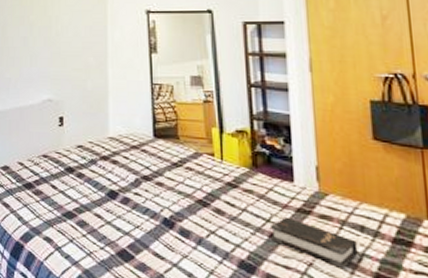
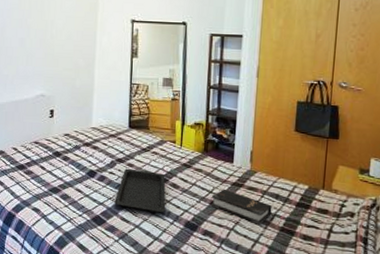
serving tray: none [143,188,210,247] -> present [114,168,166,213]

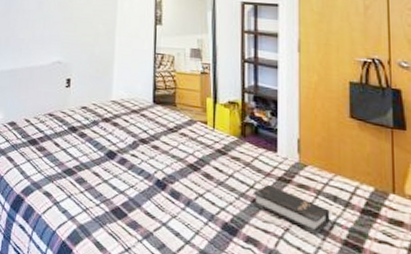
serving tray: present [114,168,166,213] -> none [137,151,198,209]

